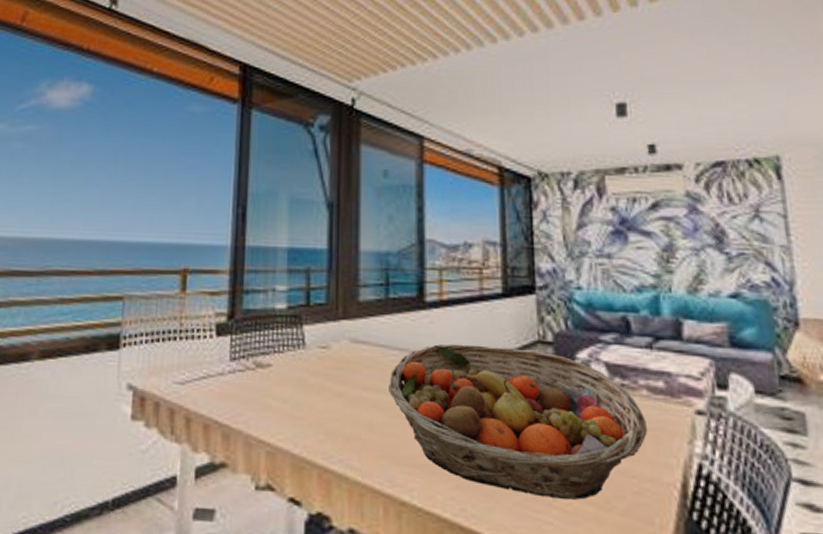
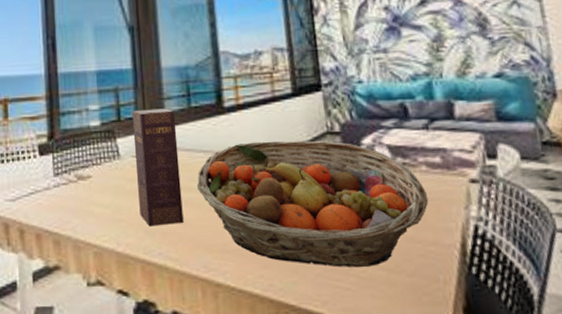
wine box: none [322,295,371,429] -> present [132,108,184,227]

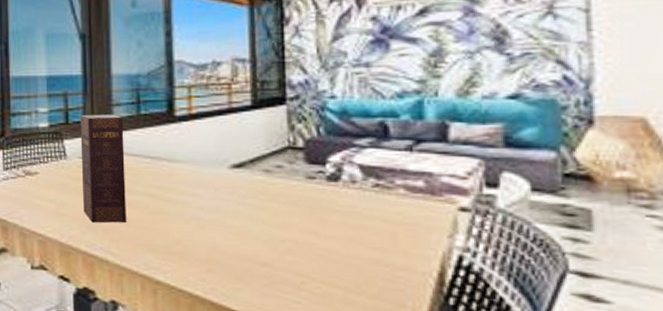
fruit basket: present [197,140,429,267] -> none [142,152,404,284]

